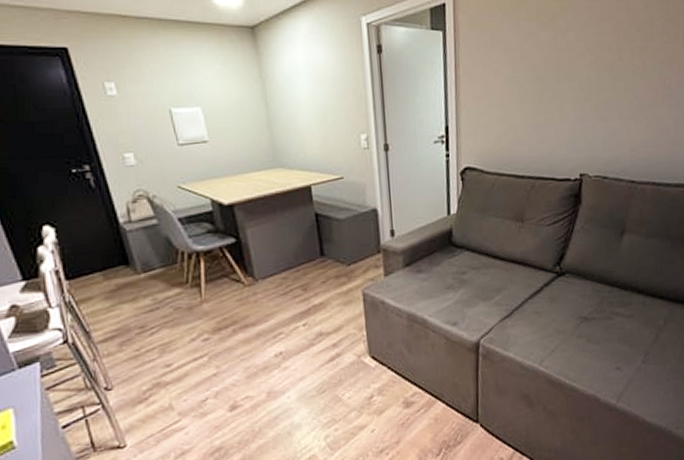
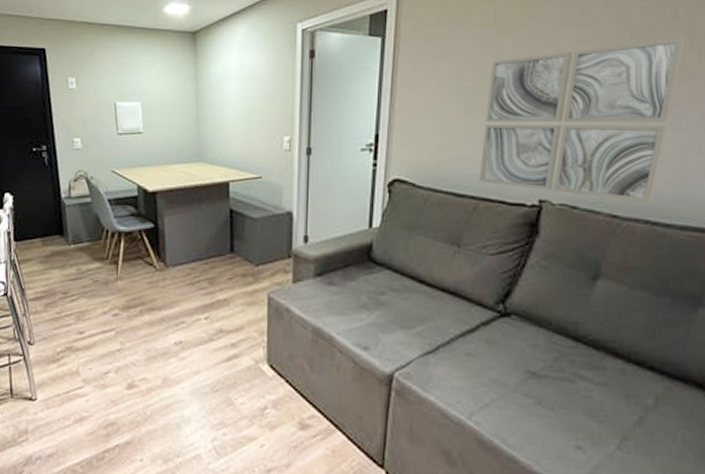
wall art: none [533,30,673,168] -> present [479,38,685,202]

